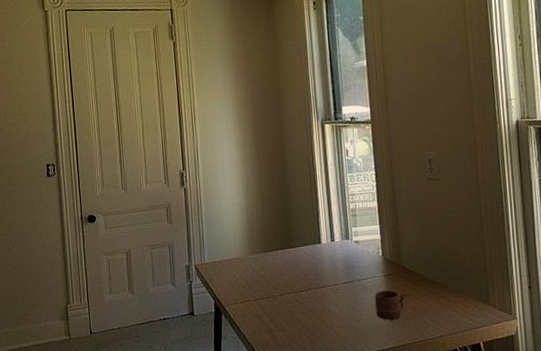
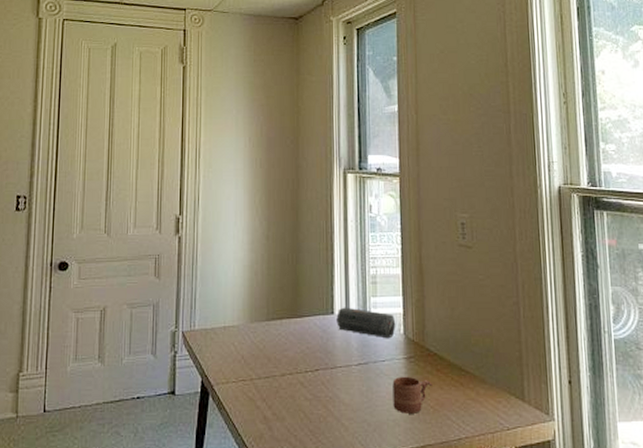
speaker: none [323,237,375,261] -> present [336,307,396,339]

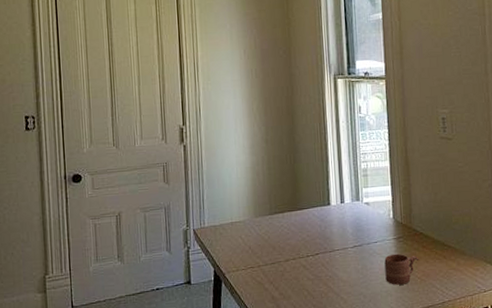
speaker: present [336,307,396,339] -> none [333,198,386,223]

